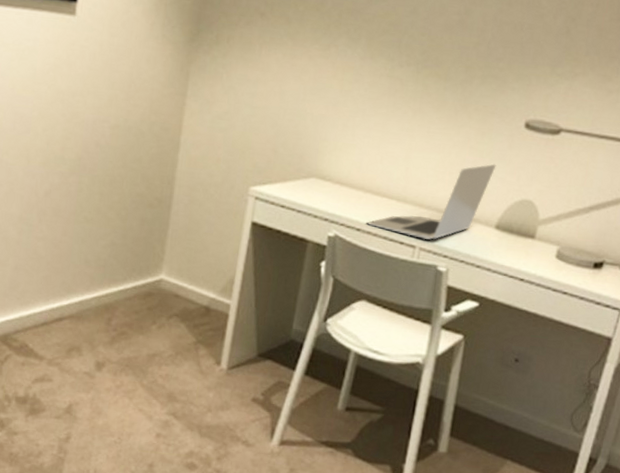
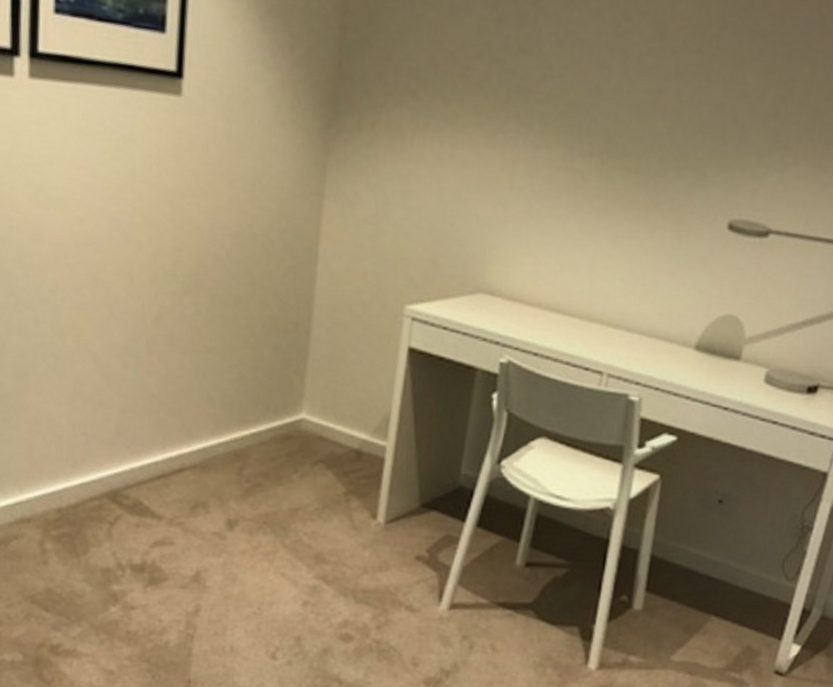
laptop: present [366,164,496,240] -> none [544,273,696,365]

